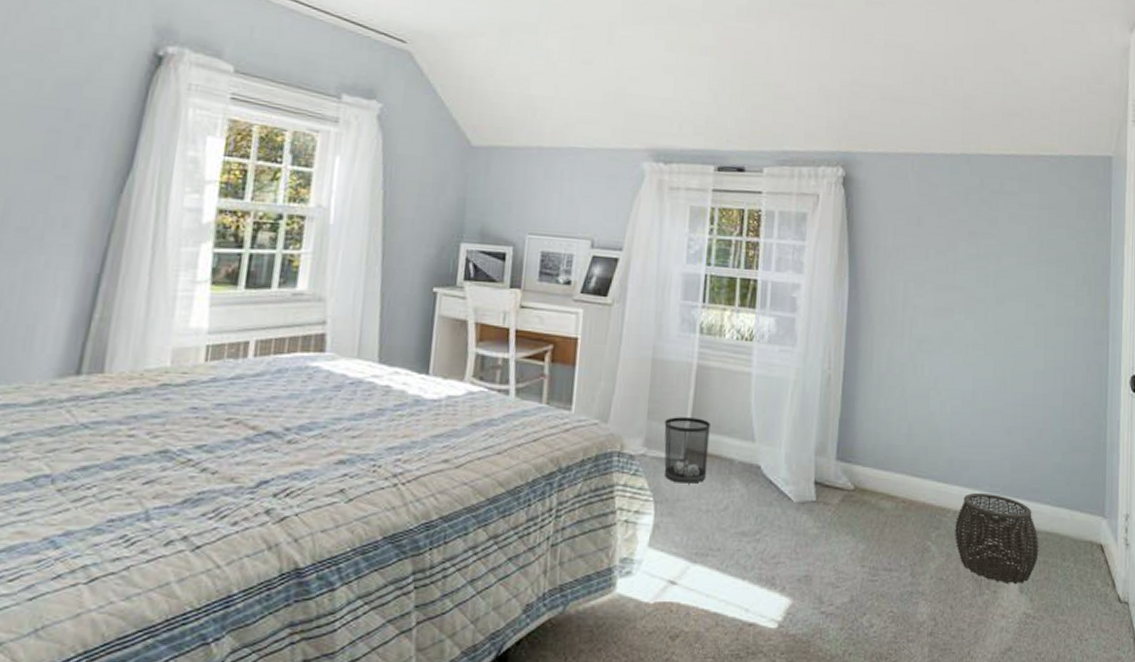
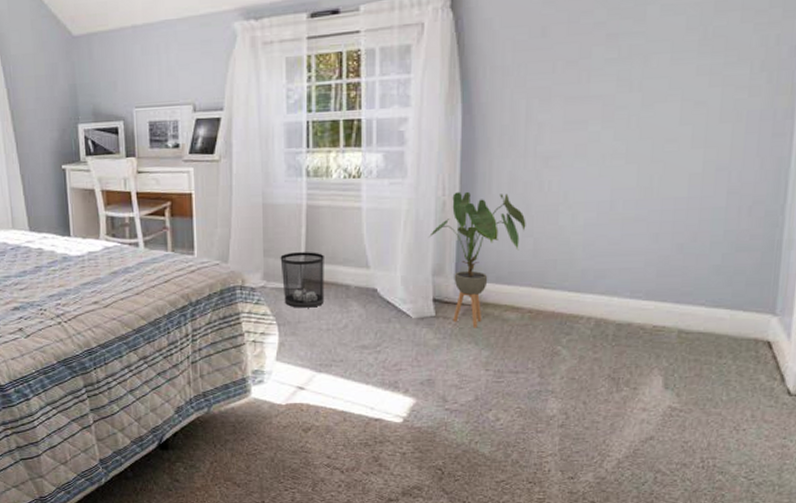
house plant: none [813,366,902,517] -> present [428,191,526,328]
woven basket: present [955,492,1040,585] -> none [588,298,691,382]

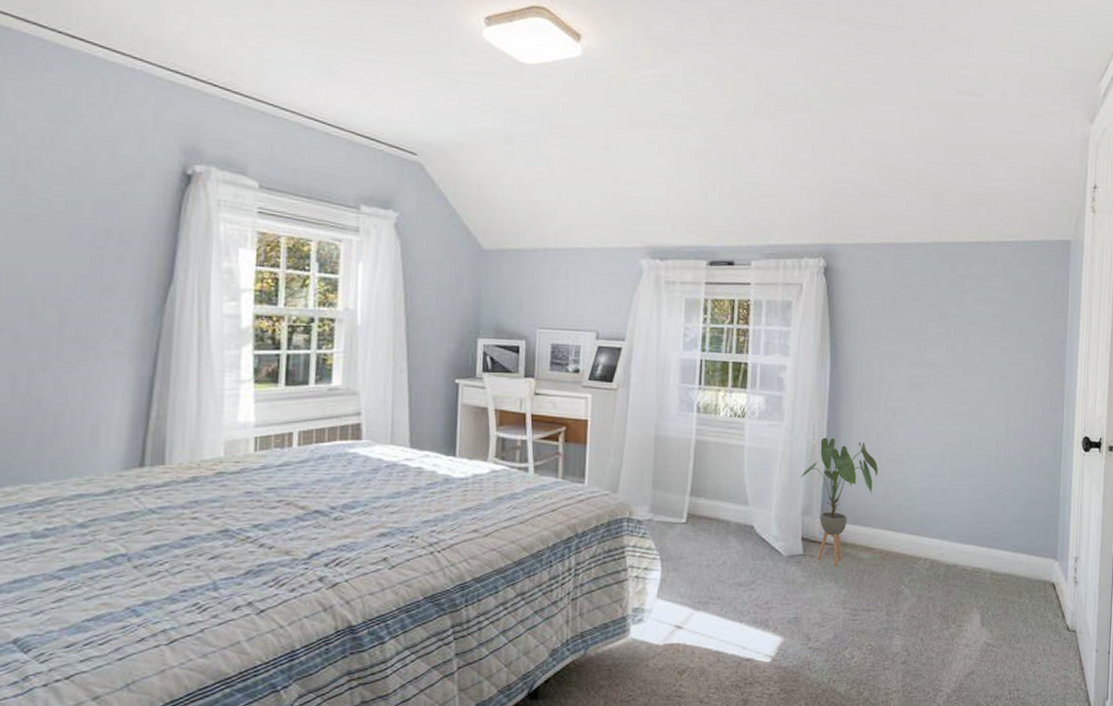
waste bin: present [280,252,325,308] -> none [667,486,709,543]

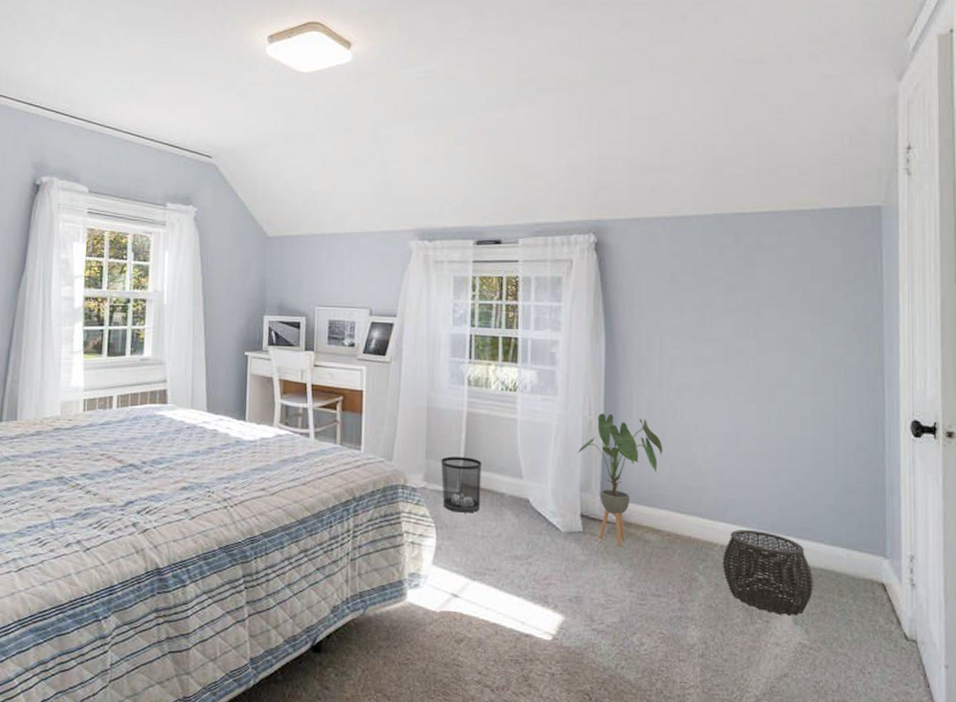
waste bin: none [667,486,709,543] -> present [441,456,482,513]
woven basket: none [925,542,1000,619] -> present [723,529,815,617]

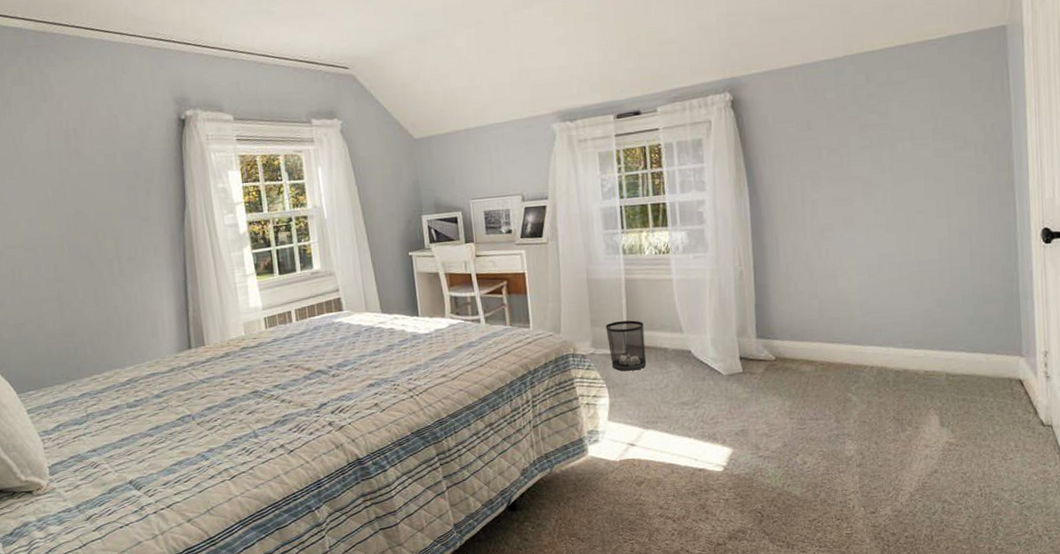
house plant: present [576,413,663,547] -> none [730,261,811,382]
woven basket: present [723,529,815,617] -> none [873,348,958,421]

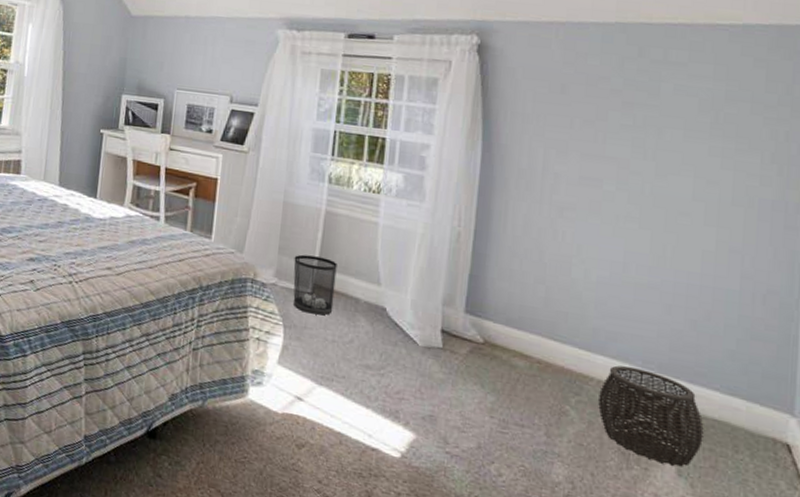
woven basket: none [873,348,958,421] -> present [598,365,705,467]

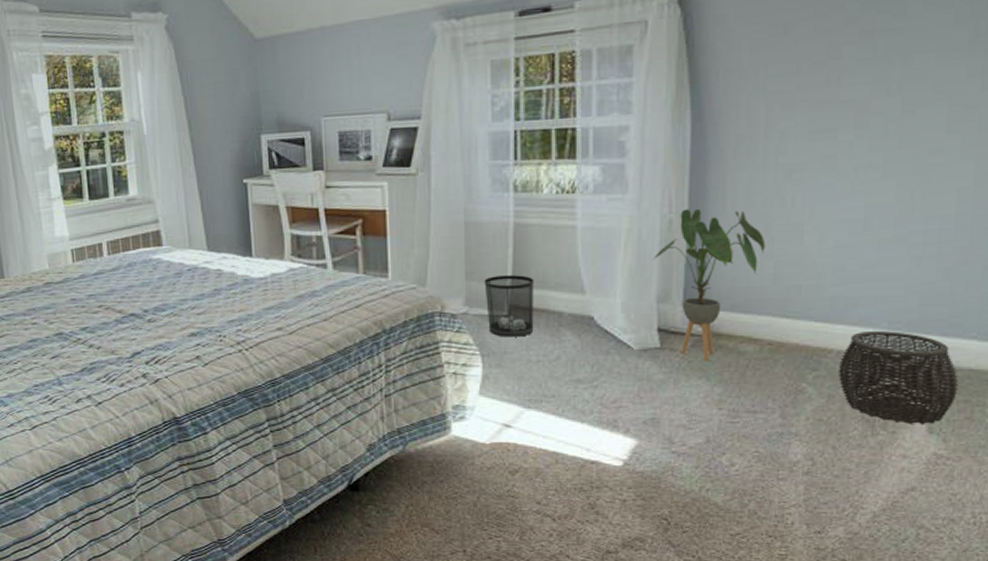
house plant: none [441,225,539,370] -> present [652,208,766,362]

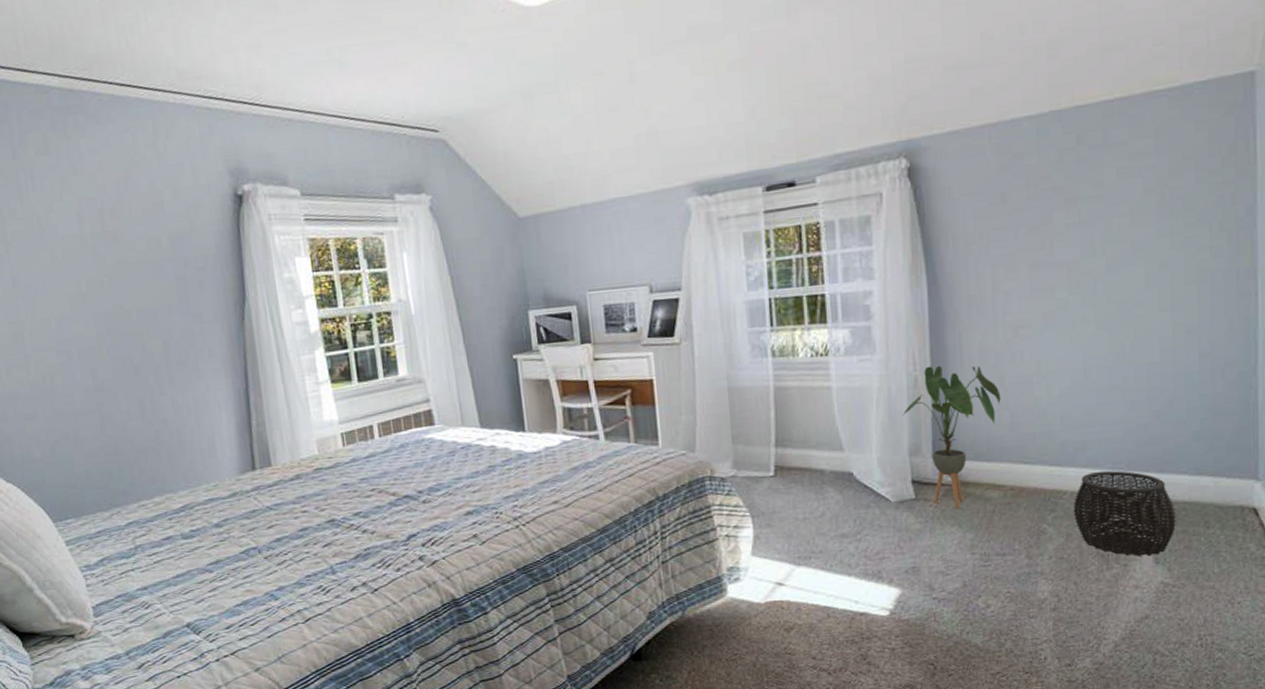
waste bin: present [484,275,534,337] -> none [750,436,799,497]

